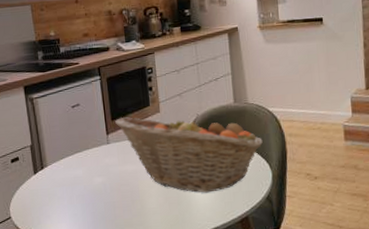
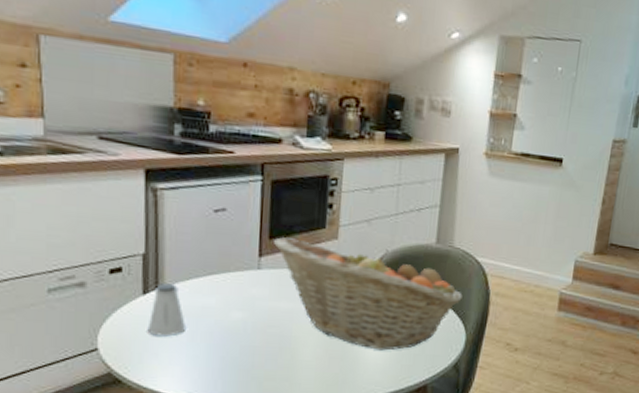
saltshaker: none [40,164,66,203] -> present [147,283,187,337]

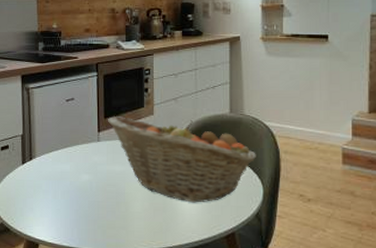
saltshaker: present [147,283,187,337] -> none [25,155,51,195]

